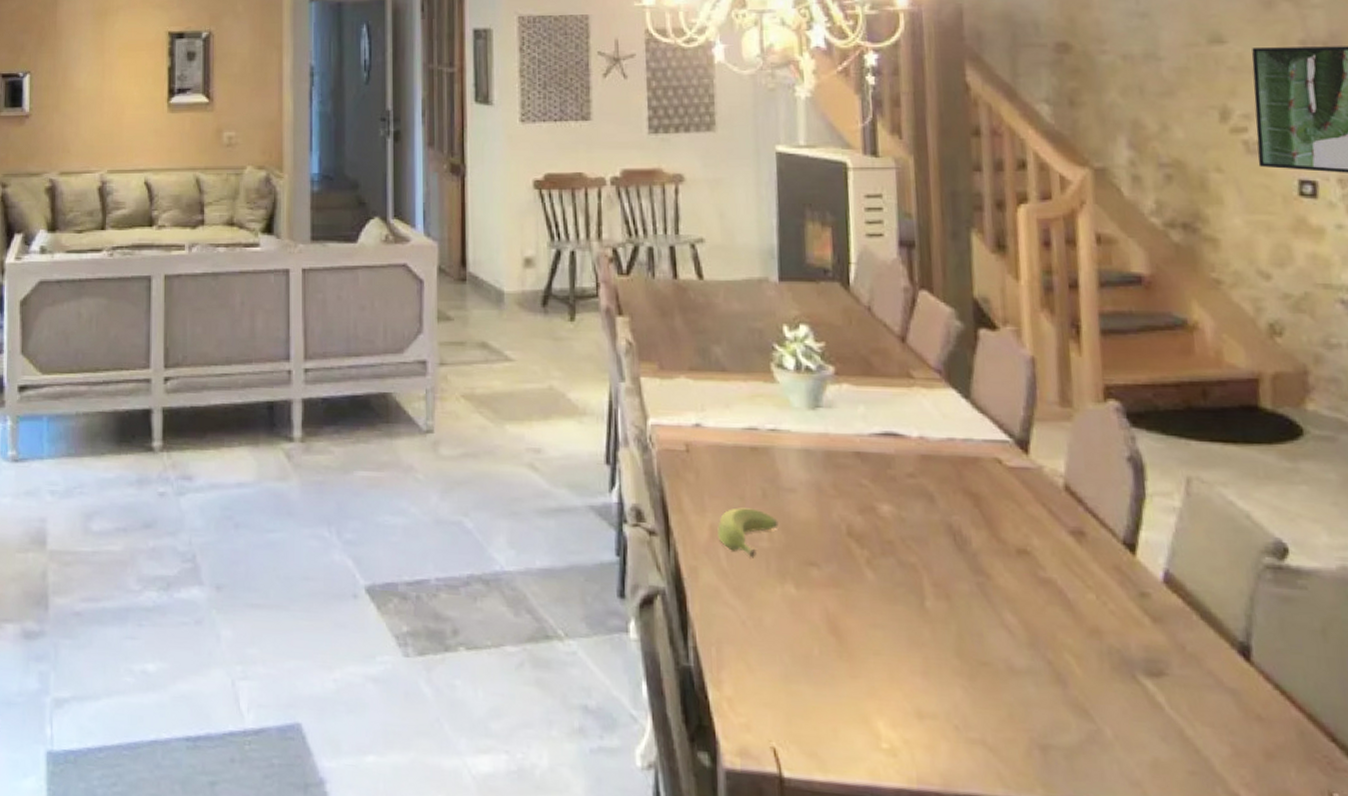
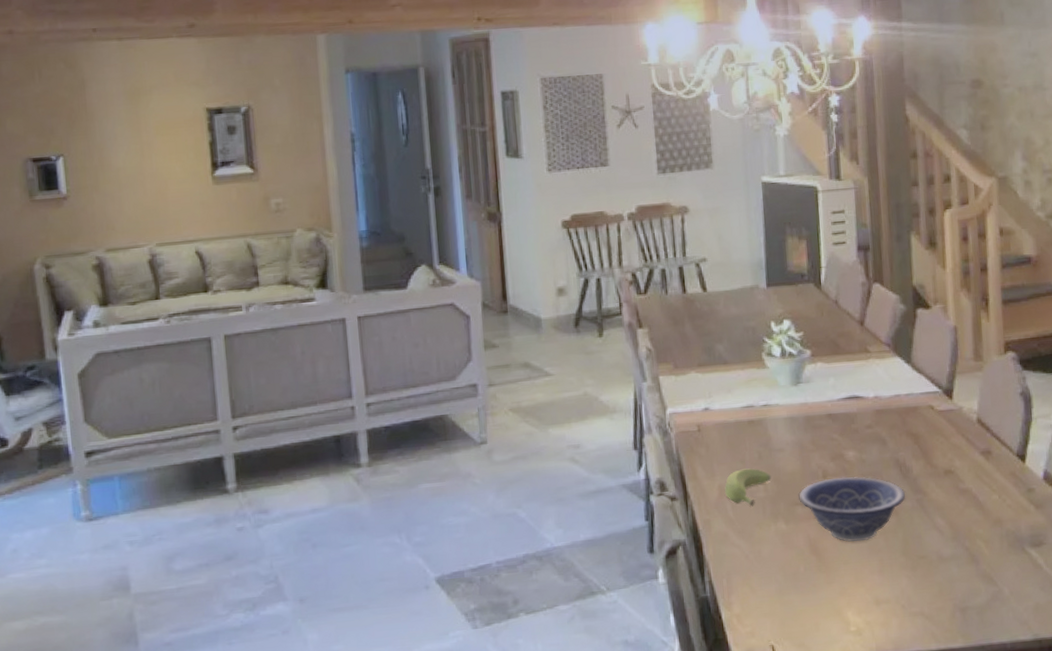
decorative bowl: none [814,536,962,629] -> present [798,476,906,542]

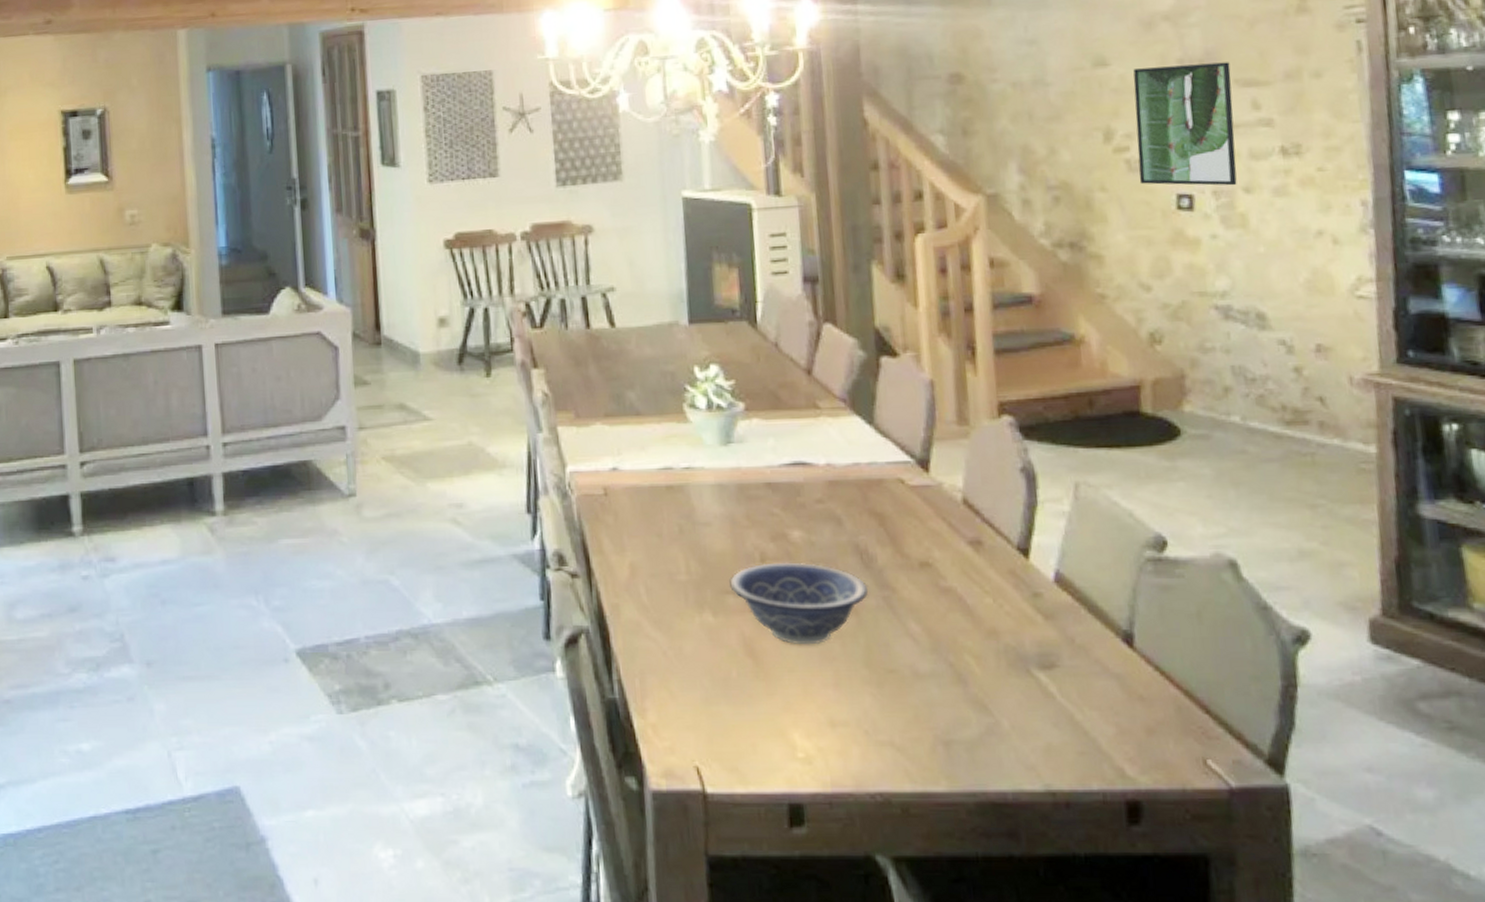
banana: present [725,468,771,507] -> none [637,544,695,592]

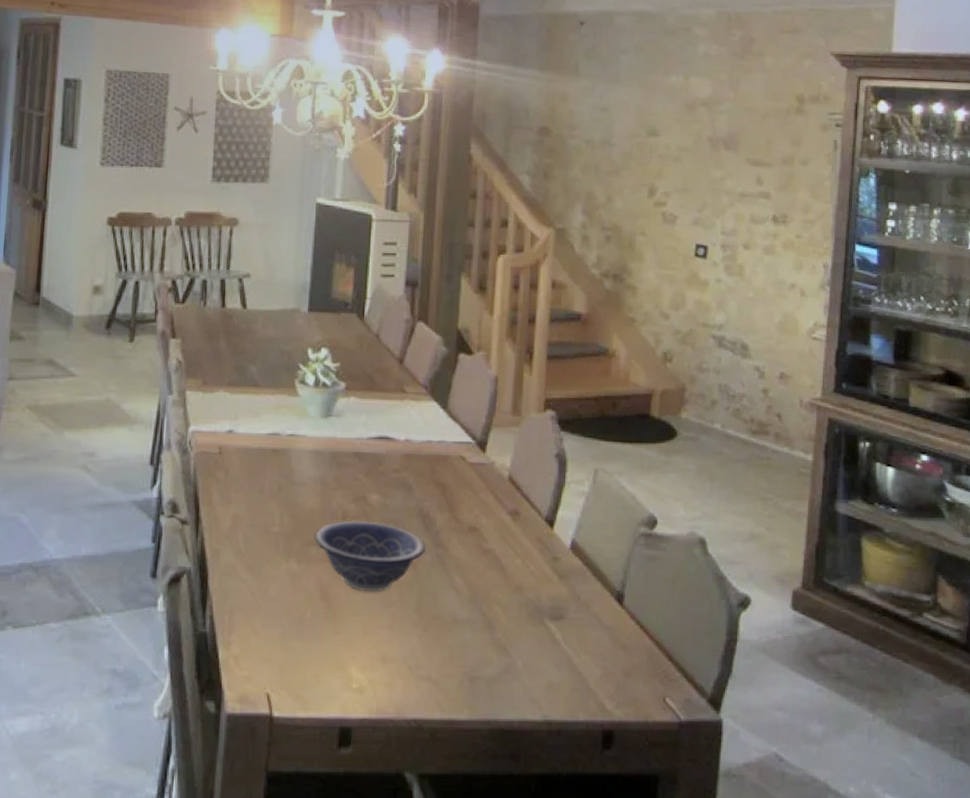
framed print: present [1133,62,1237,186] -> none [670,141,745,242]

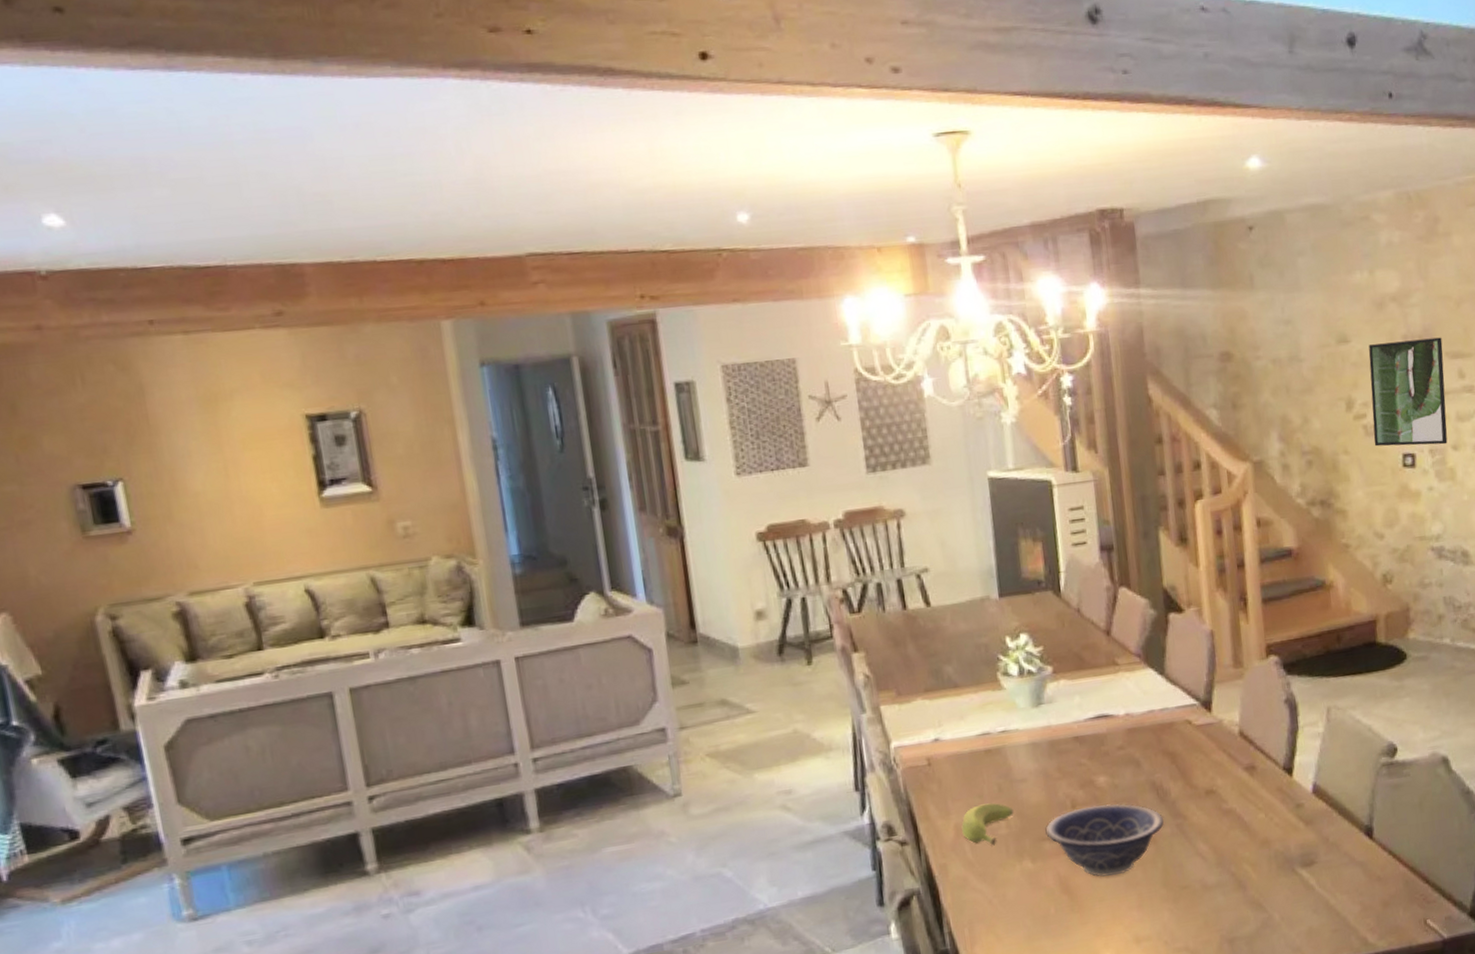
banana: none [239,499,289,541] -> present [961,803,1014,846]
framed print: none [670,141,745,242] -> present [1369,337,1448,447]

